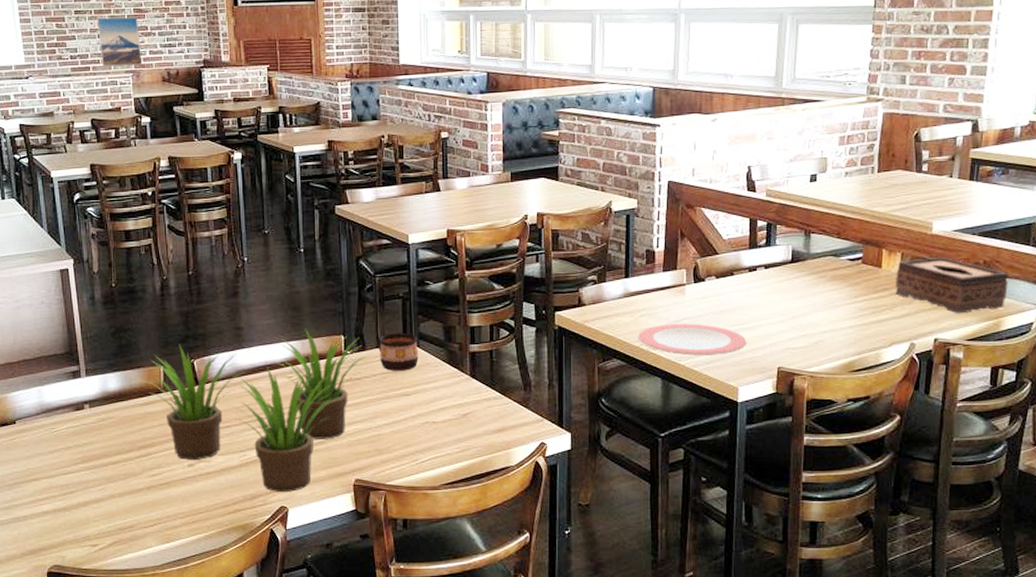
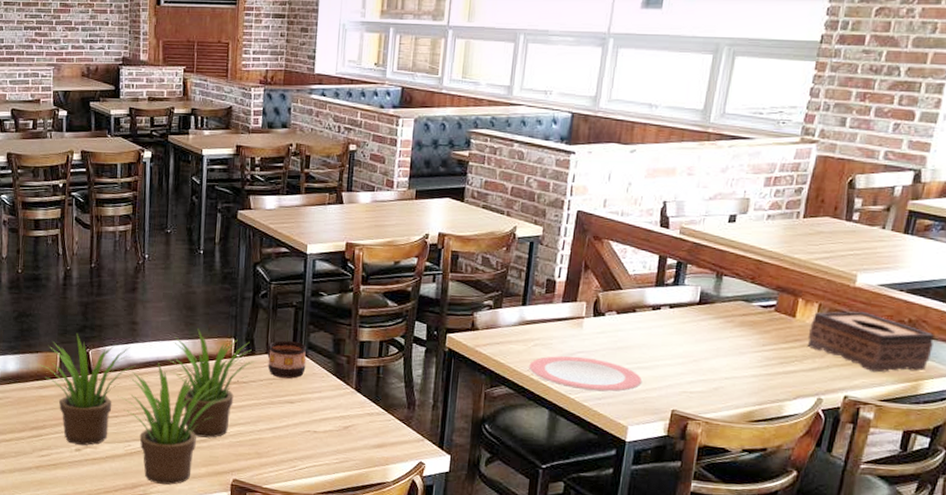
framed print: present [96,17,143,67] -> none [24,10,64,60]

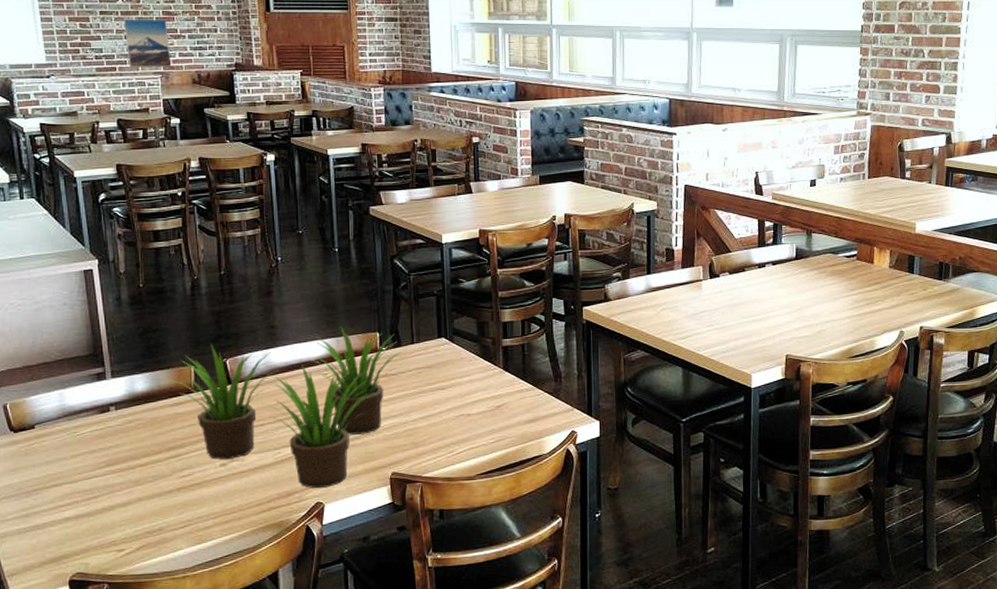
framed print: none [24,10,64,60] -> present [123,18,172,68]
cup: present [266,341,306,379] -> none [412,329,453,366]
plate: present [528,355,643,393] -> none [659,316,759,346]
tissue box: present [807,311,934,373] -> none [885,253,980,304]

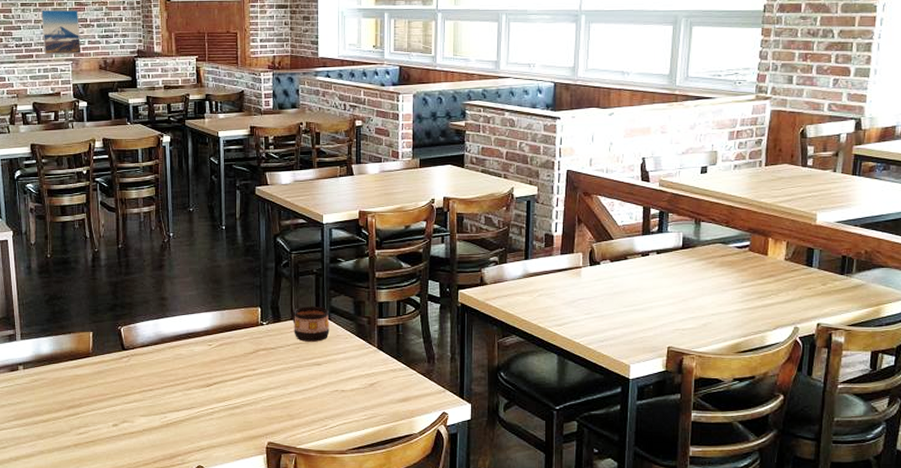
plant: present [170,326,404,488] -> none [71,300,283,452]
cup: none [412,329,453,366] -> present [291,307,330,342]

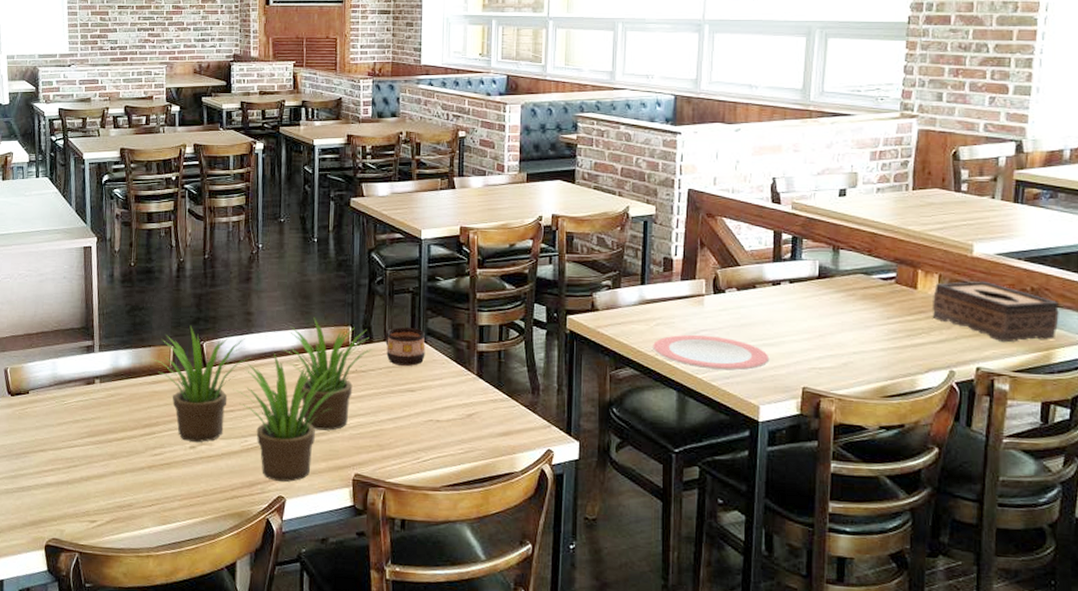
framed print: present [40,9,82,55] -> none [137,12,177,58]
plant: none [71,300,283,452] -> present [150,318,375,482]
plate: none [535,303,639,334] -> present [652,334,770,371]
tissue box: none [780,246,888,301] -> present [932,281,1059,343]

